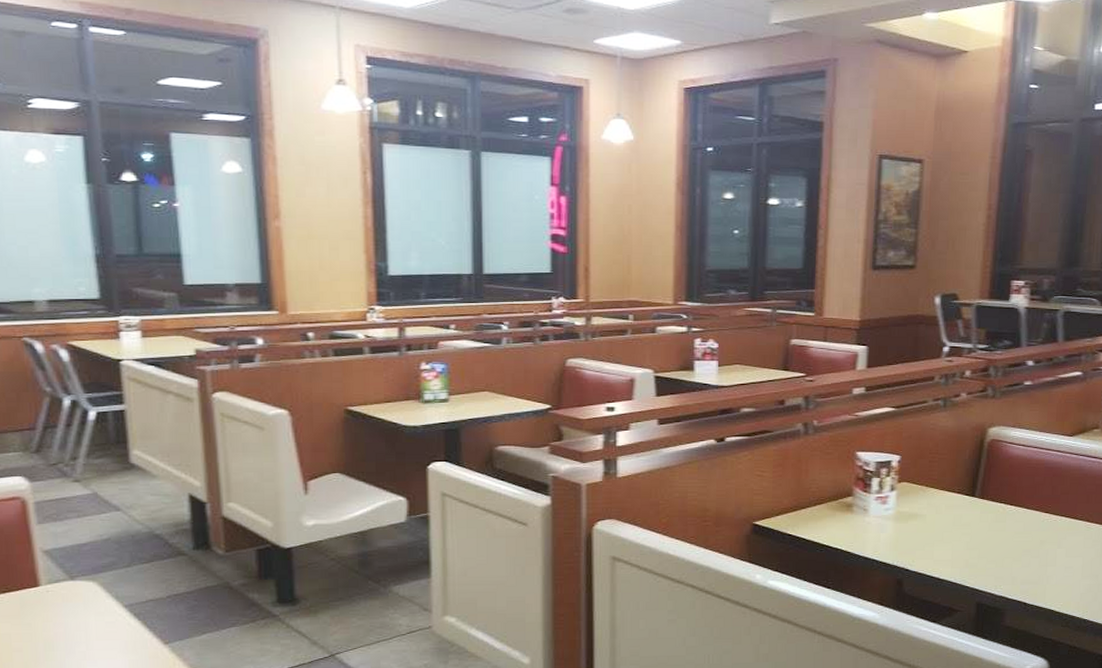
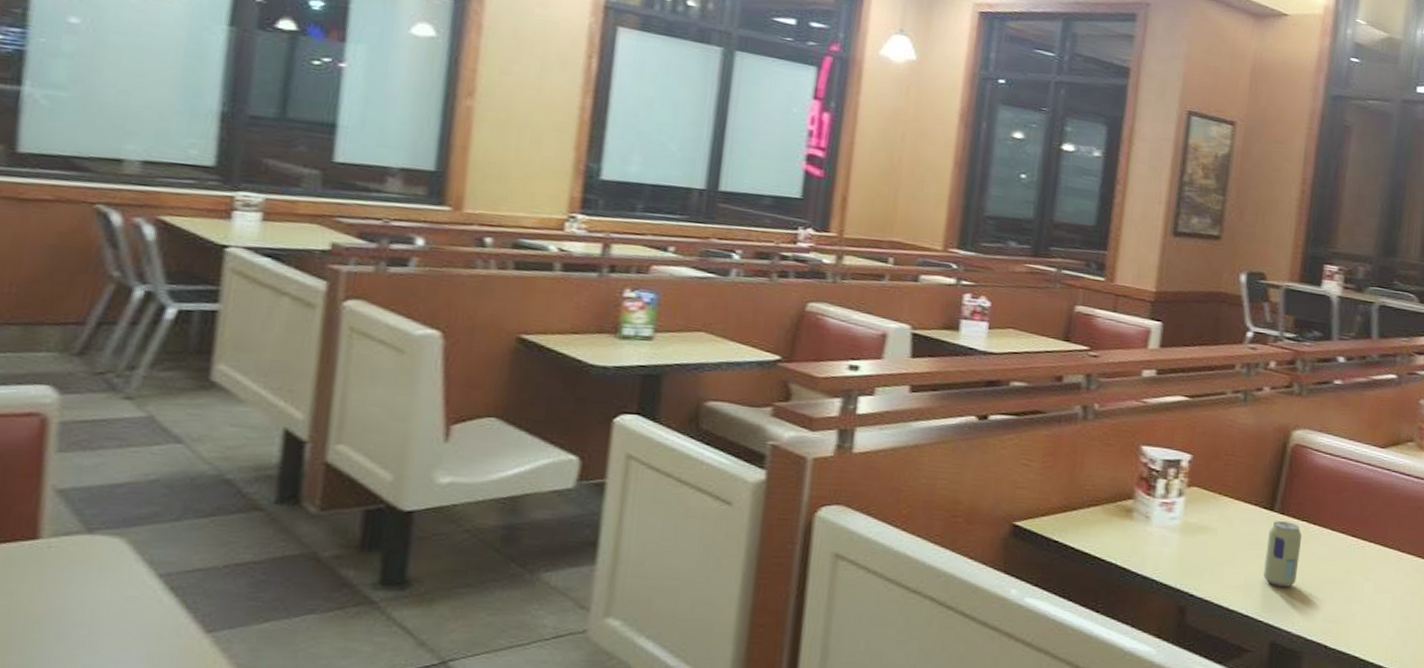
beverage can: none [968,505,1001,558] -> present [1263,521,1303,587]

